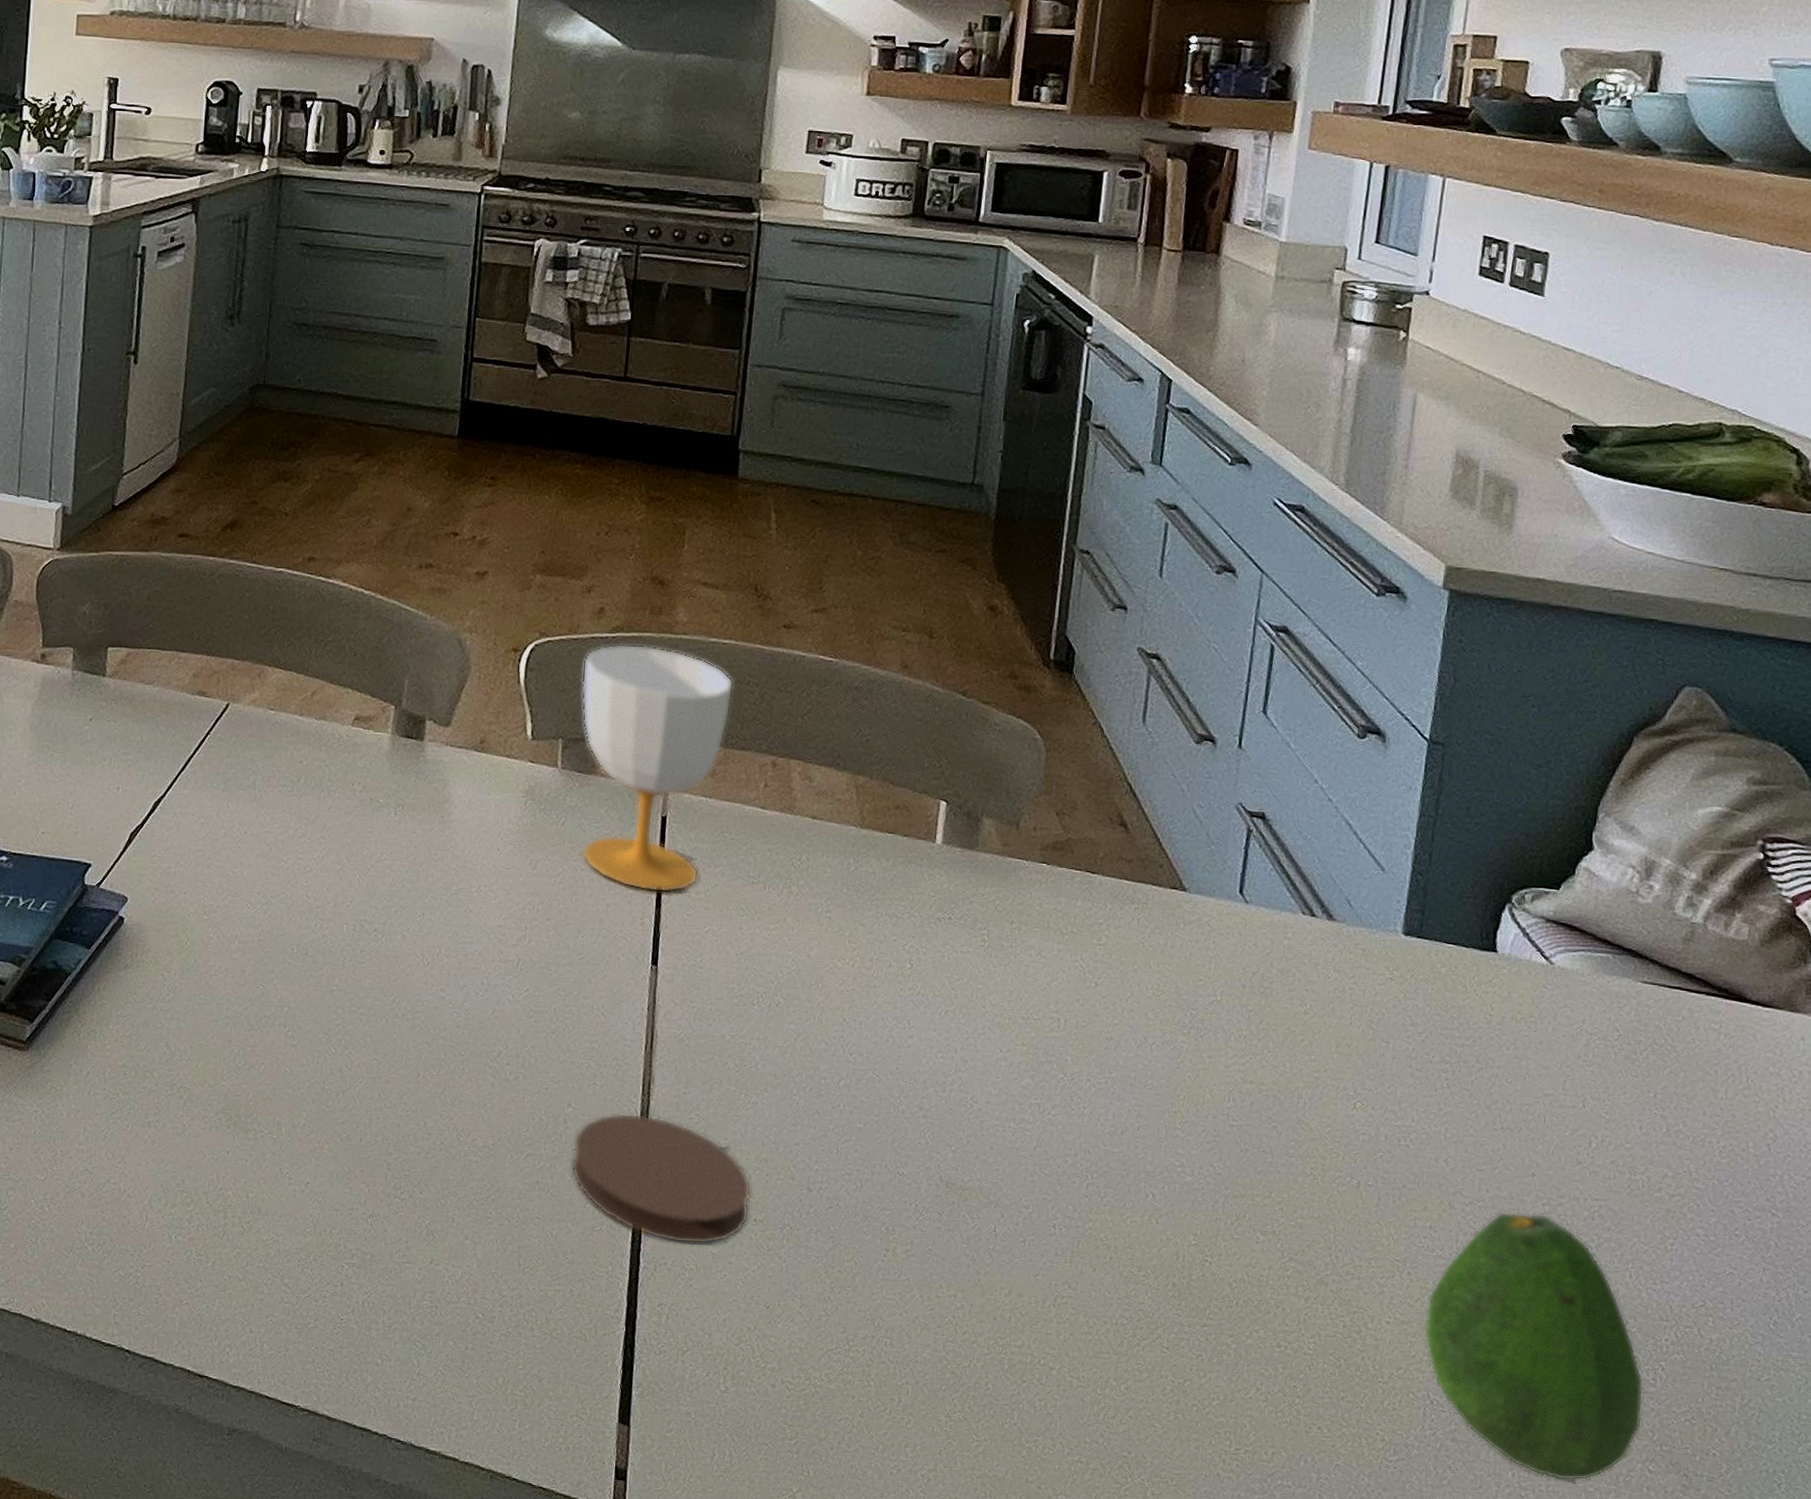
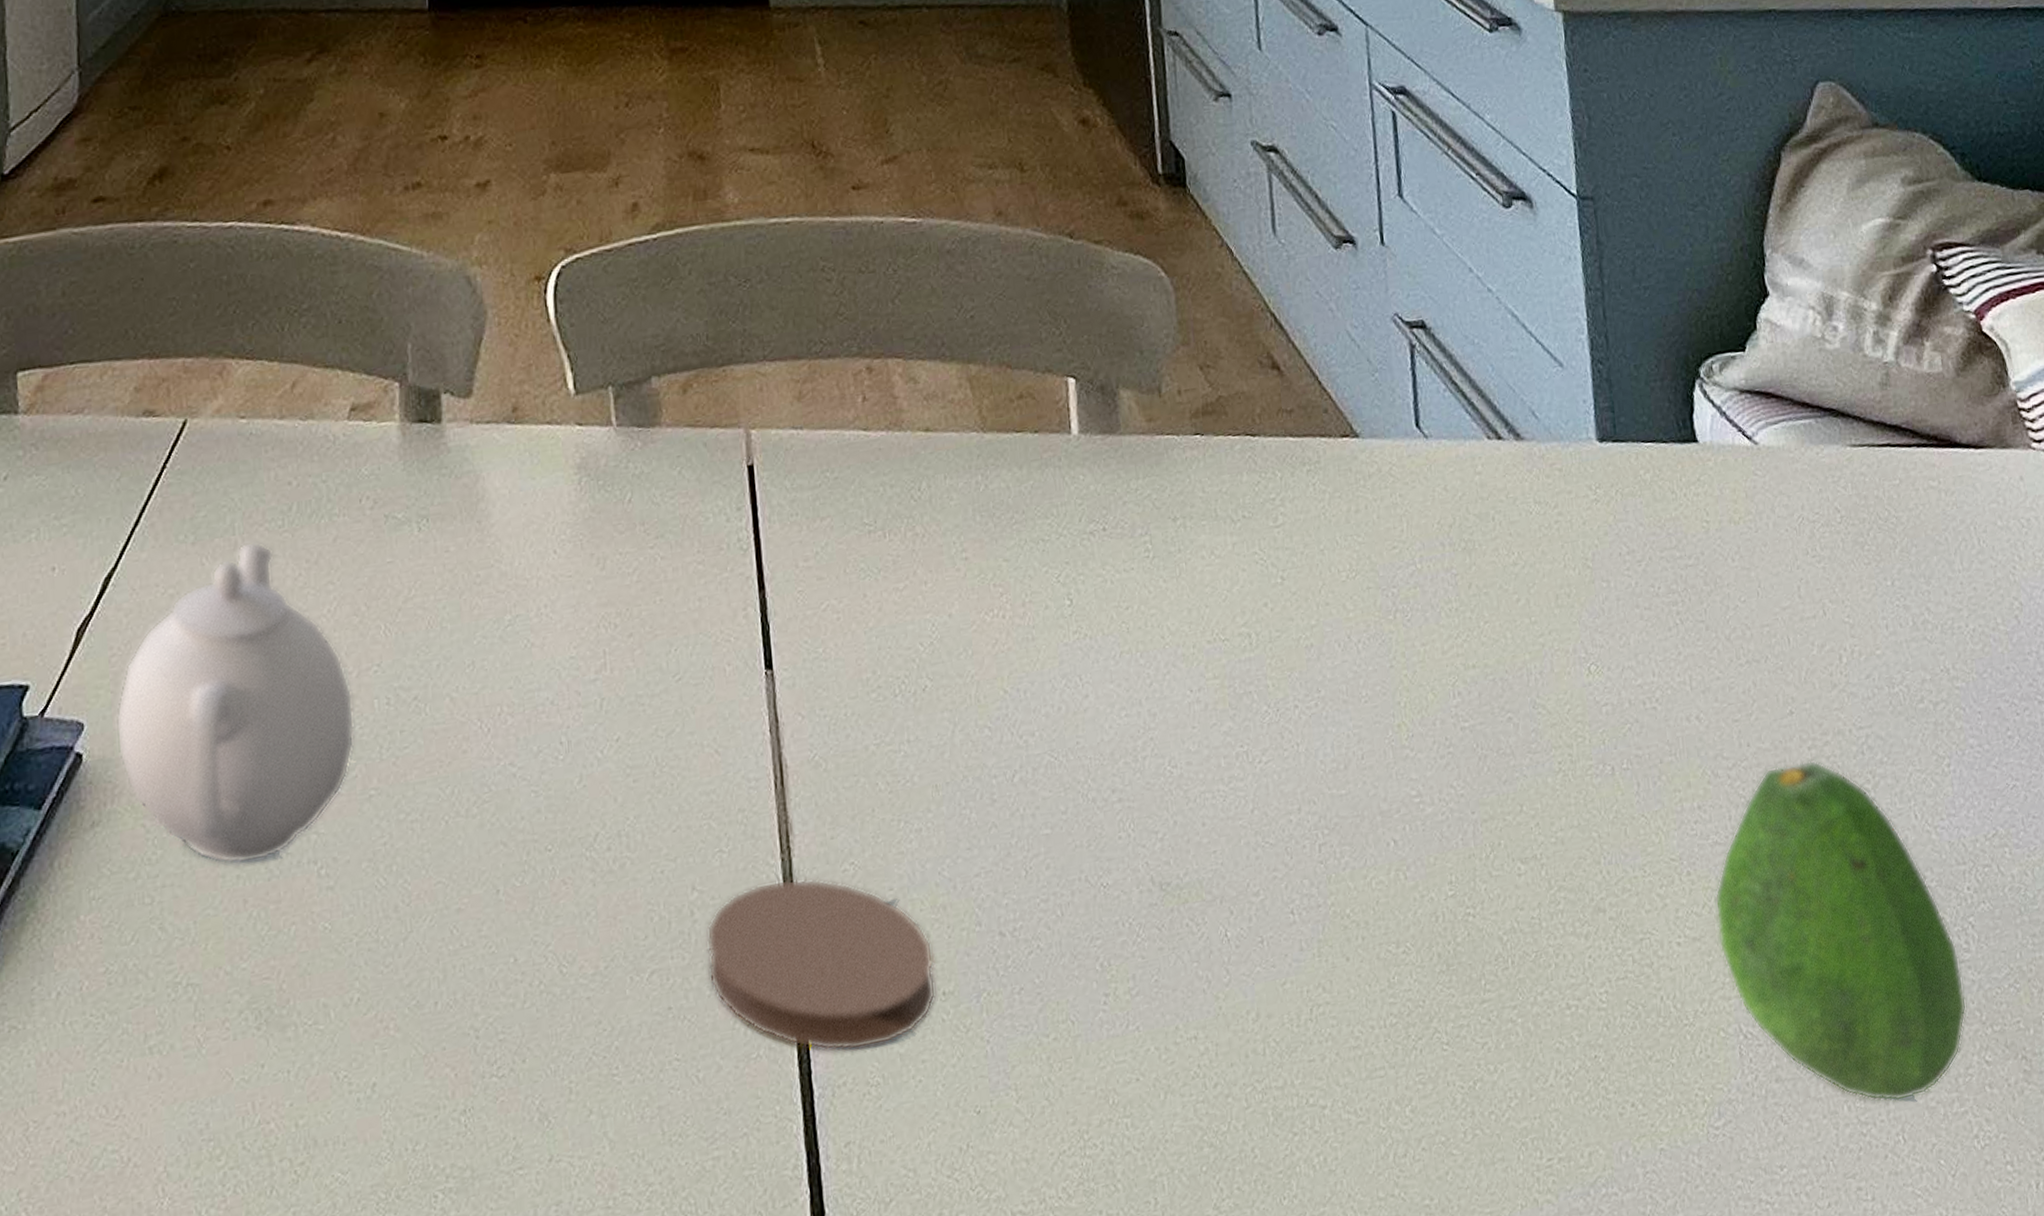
teapot: none [150,797,329,1017] -> present [115,540,355,865]
cup: present [581,644,734,893] -> none [623,241,808,571]

